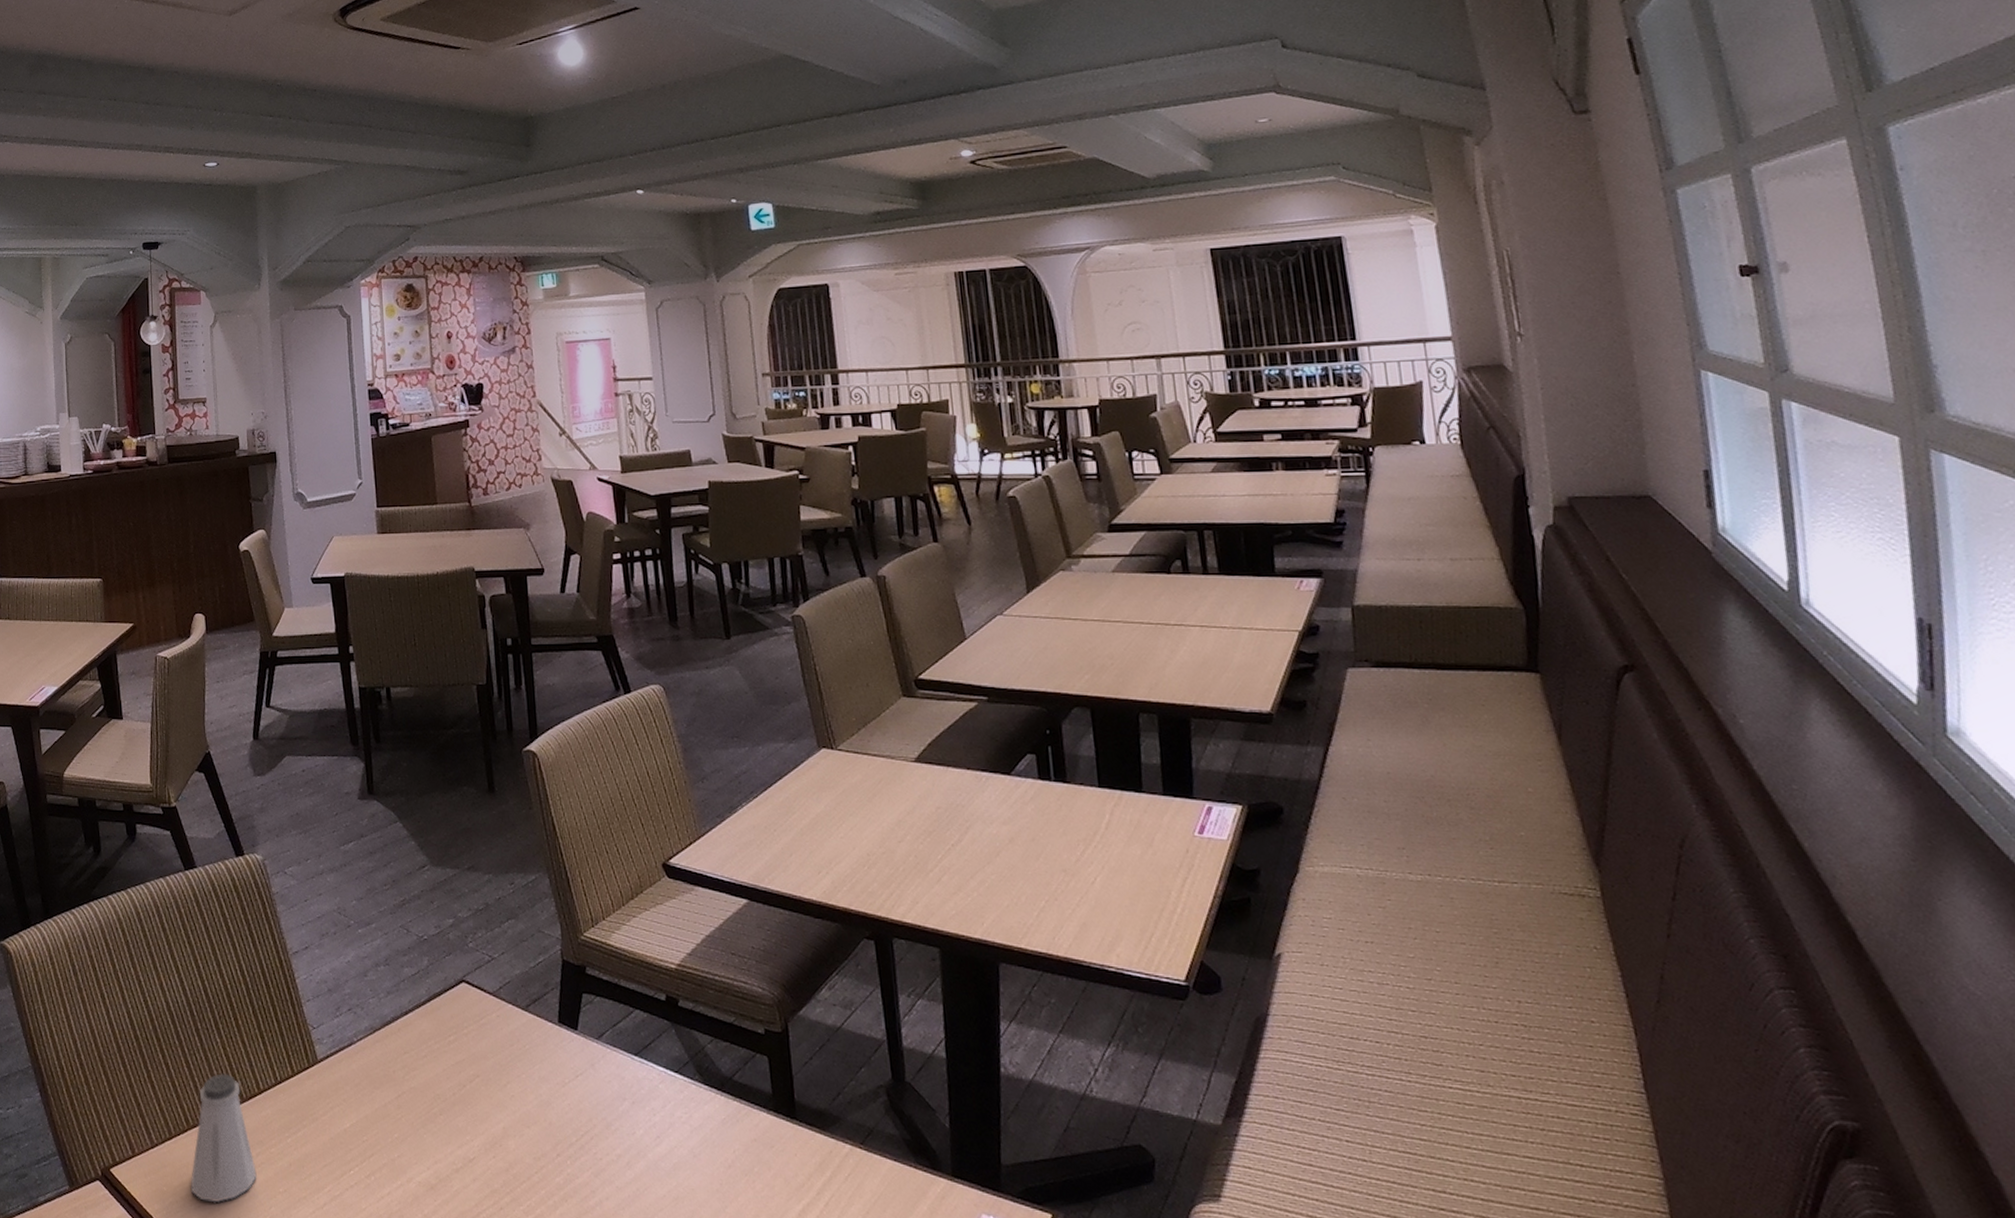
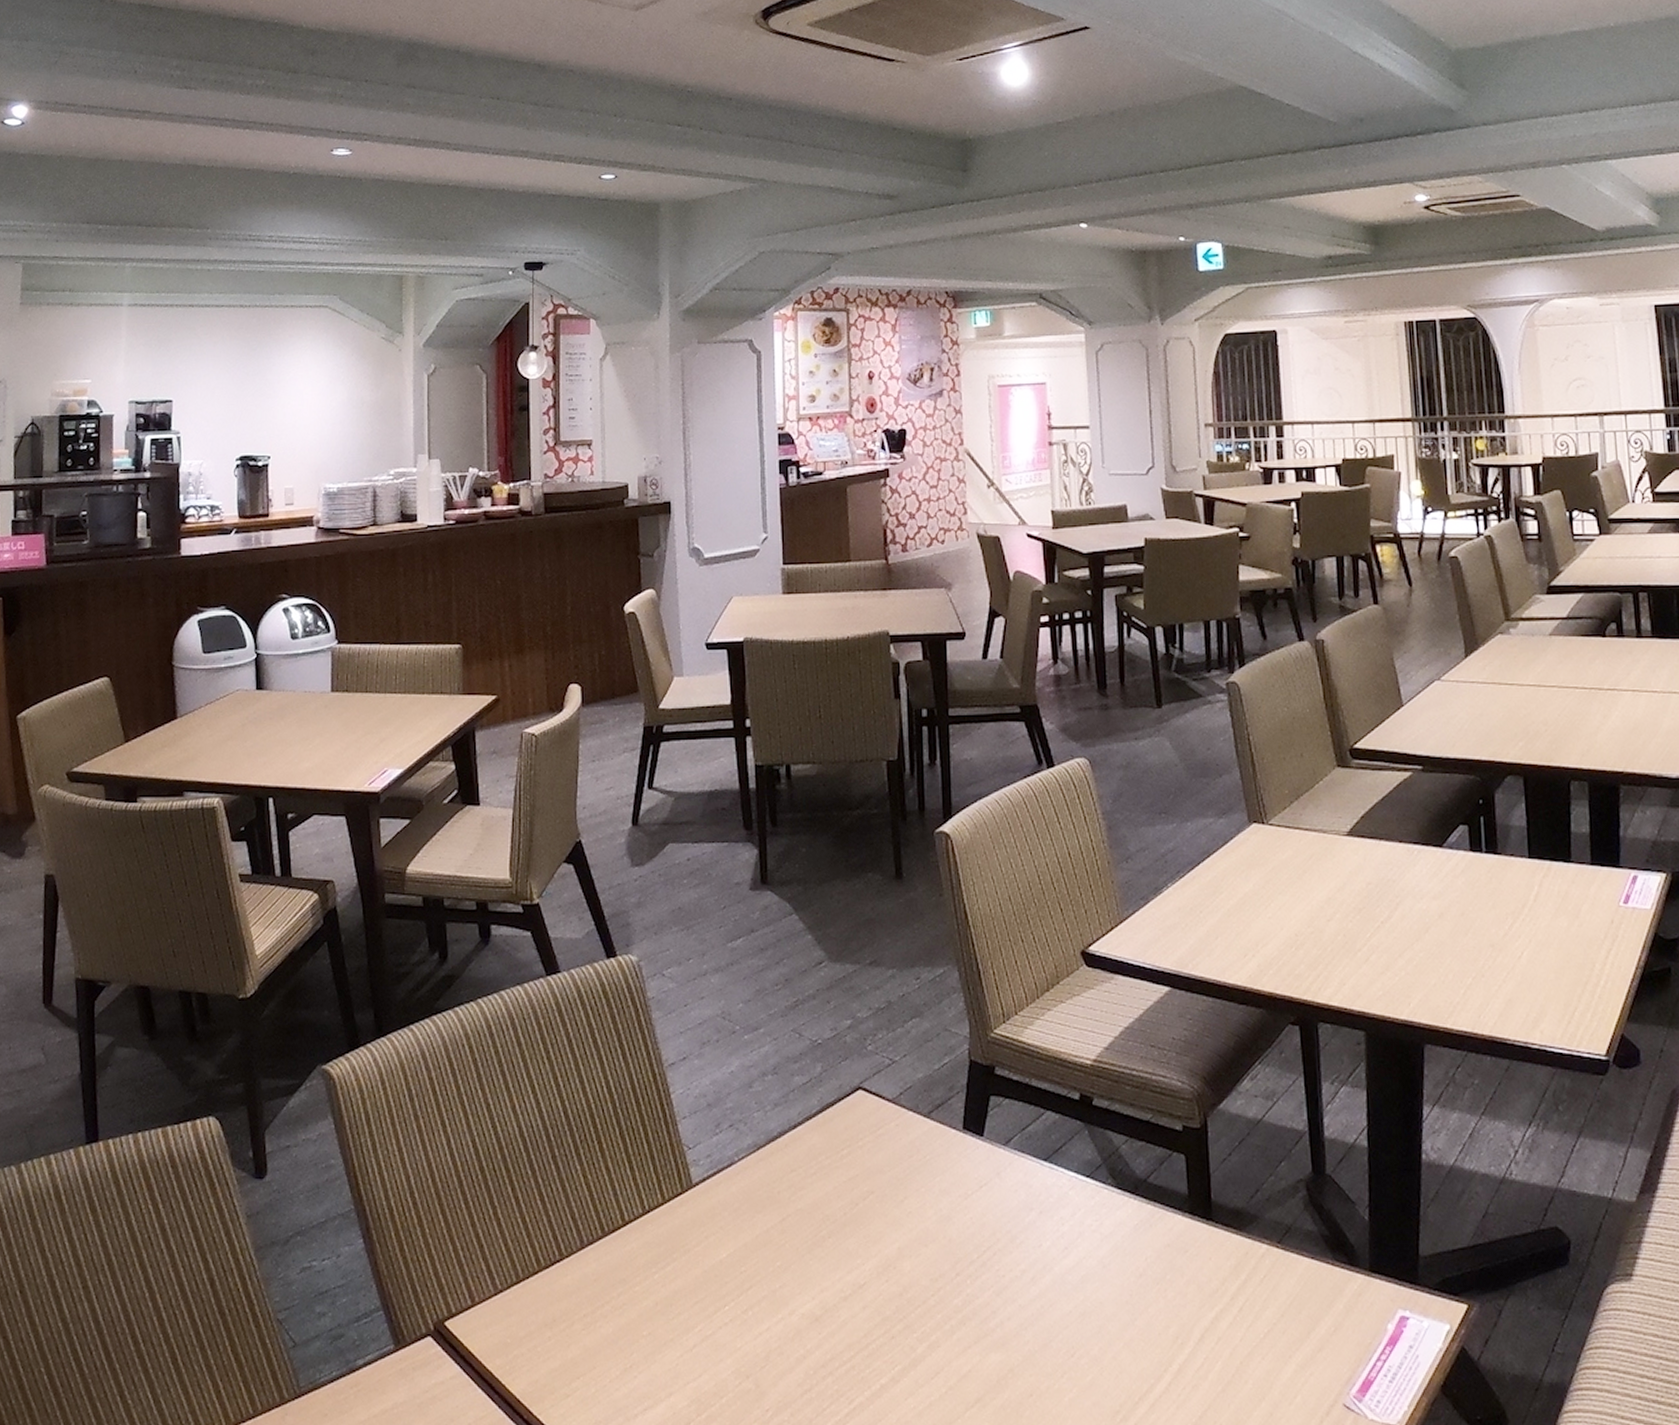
saltshaker: present [190,1073,257,1203] -> none [539,1205,617,1353]

